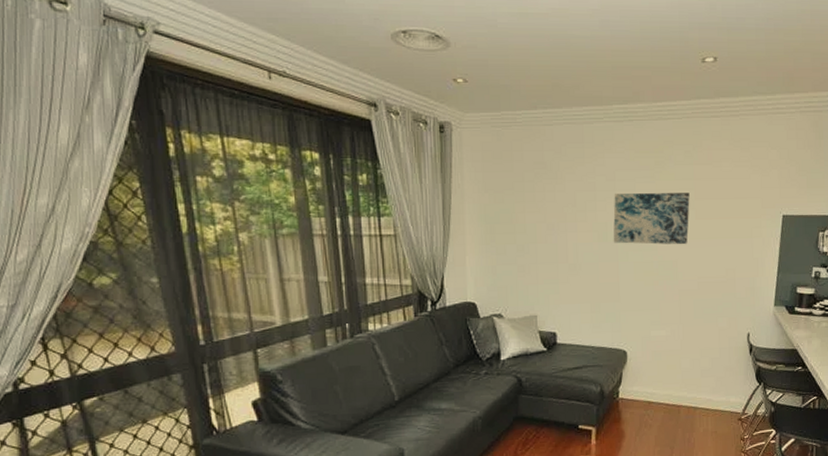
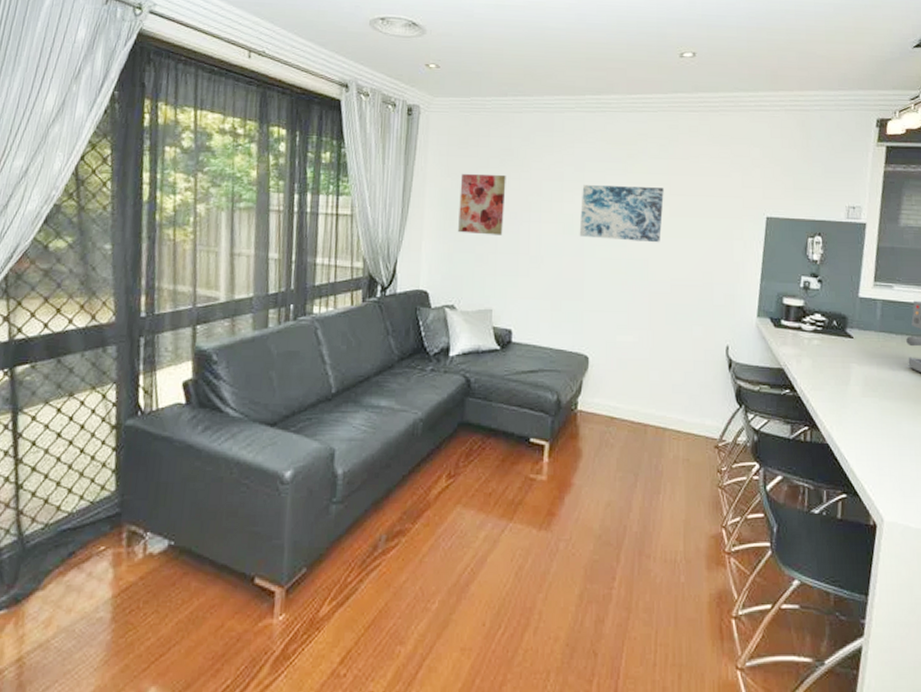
wall art: none [497,187,542,247] -> present [458,174,506,235]

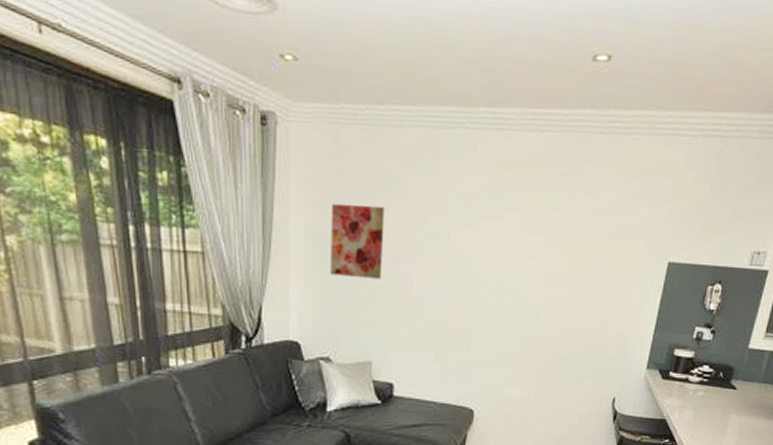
wall art: present [579,185,664,243] -> none [467,221,562,290]

